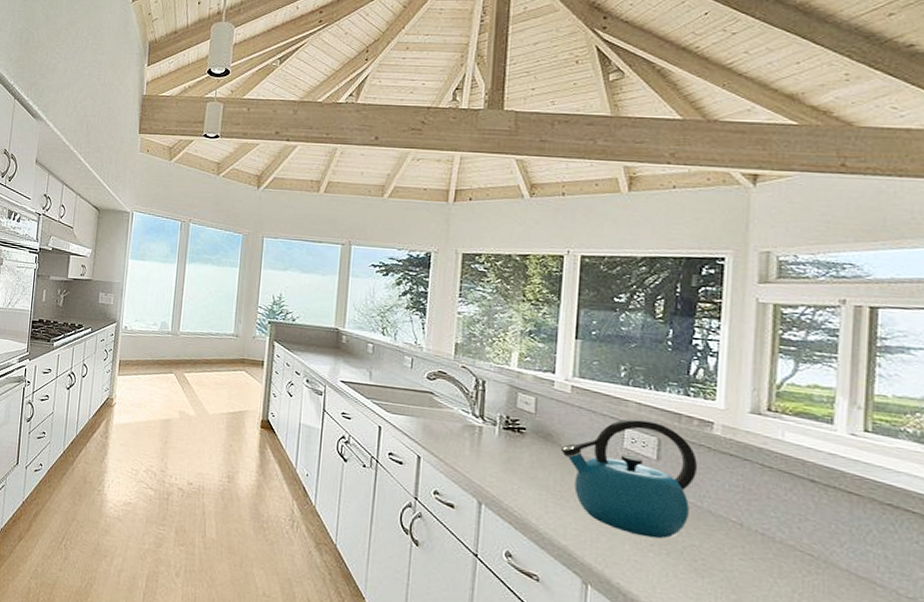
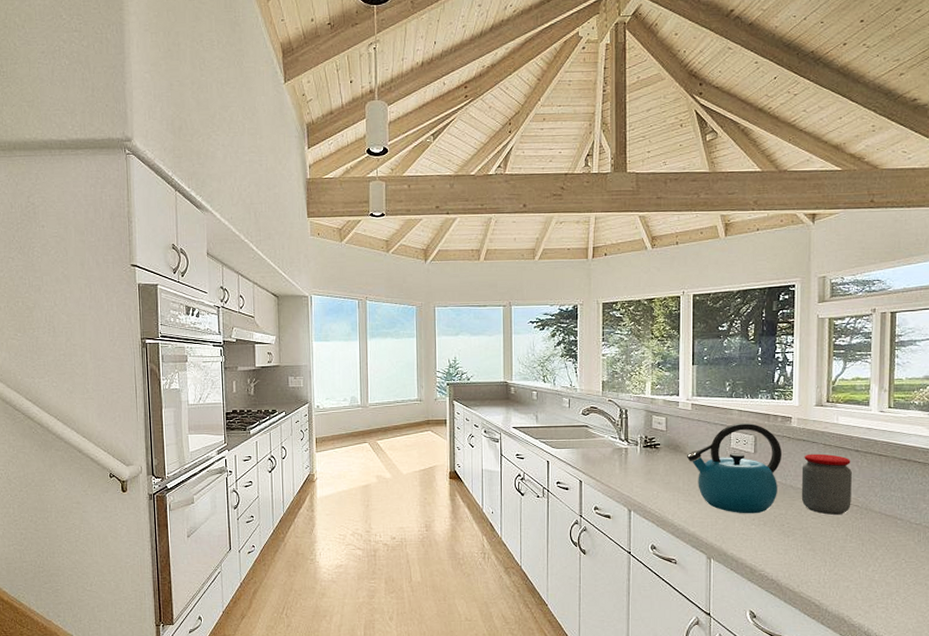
jar: none [724,473,804,563] -> present [801,453,852,515]

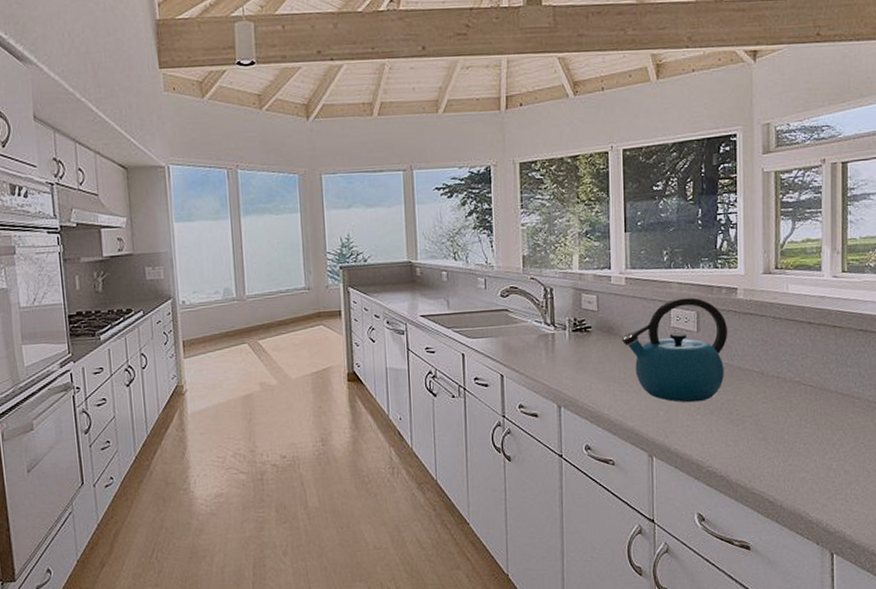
jar: present [801,453,852,515] -> none [750,328,805,398]

